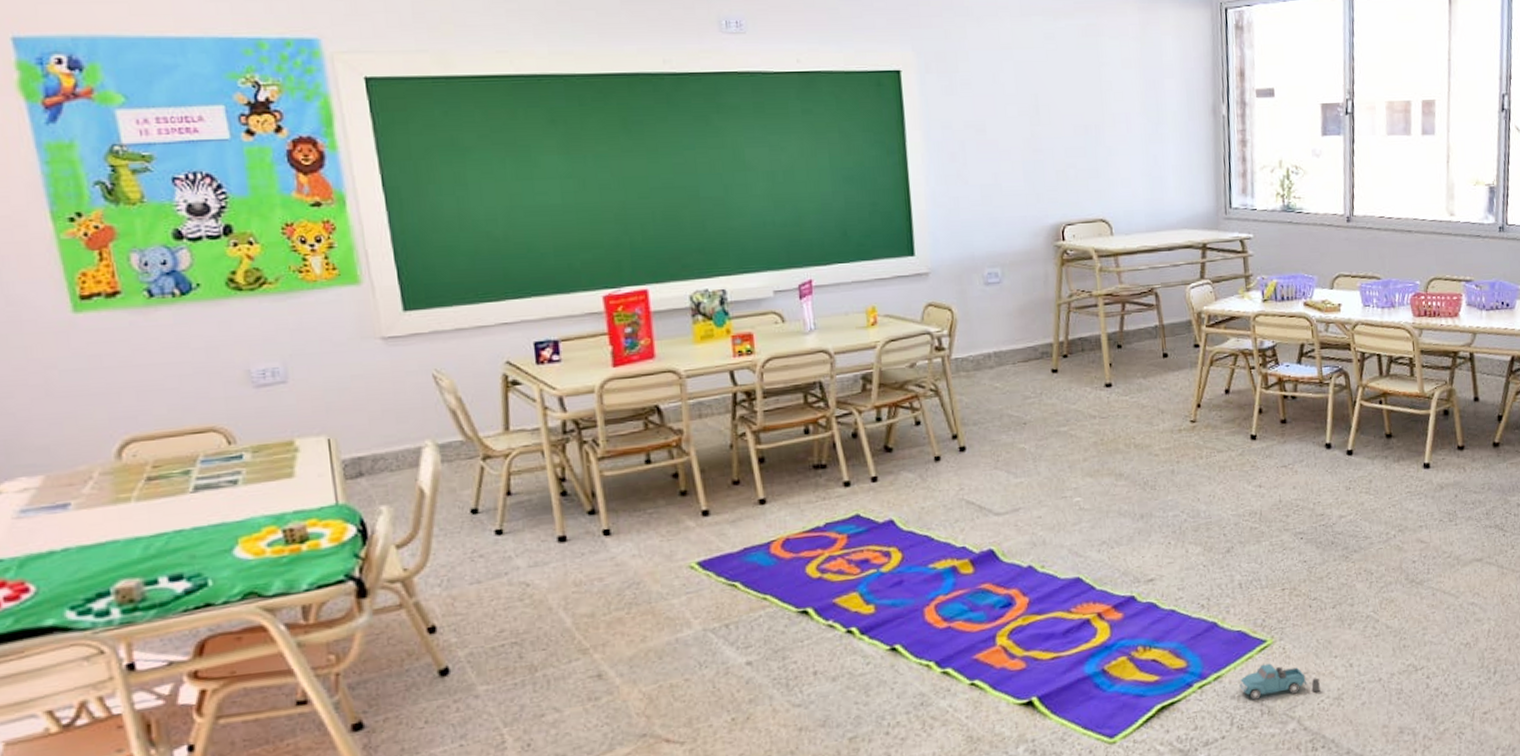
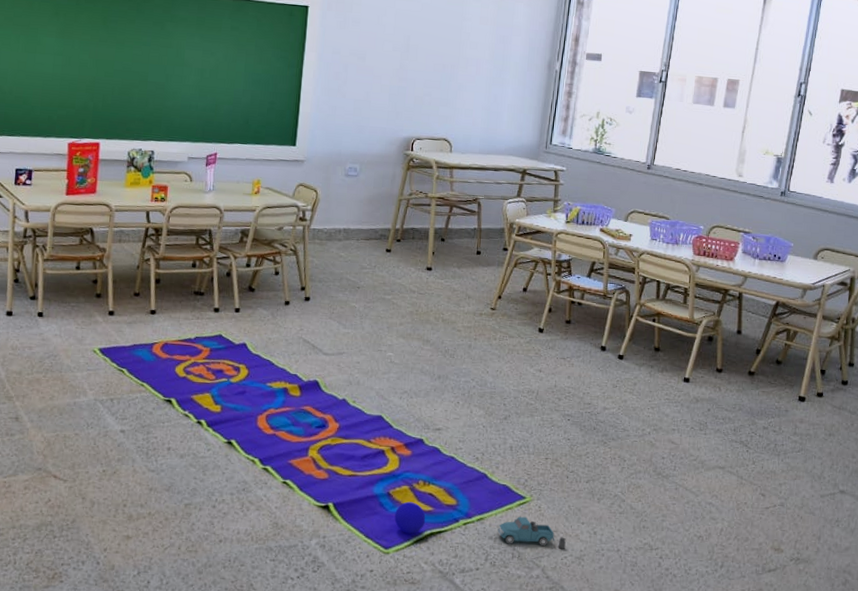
ball: none [1115,674,1154,714] -> present [394,501,426,534]

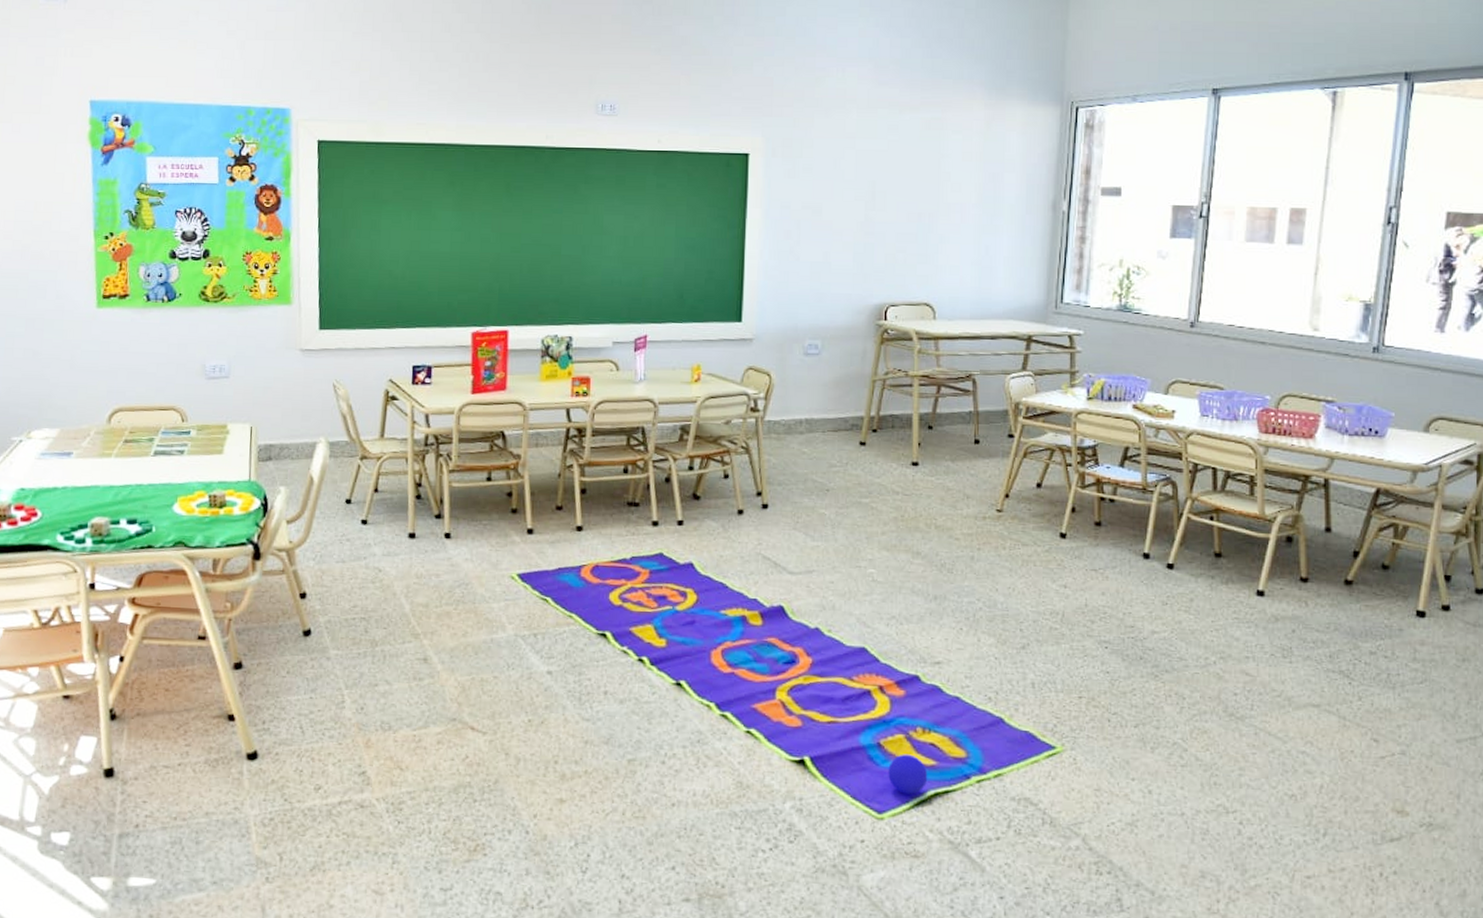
toy truck: present [497,516,566,549] -> none [1021,771,1112,813]

